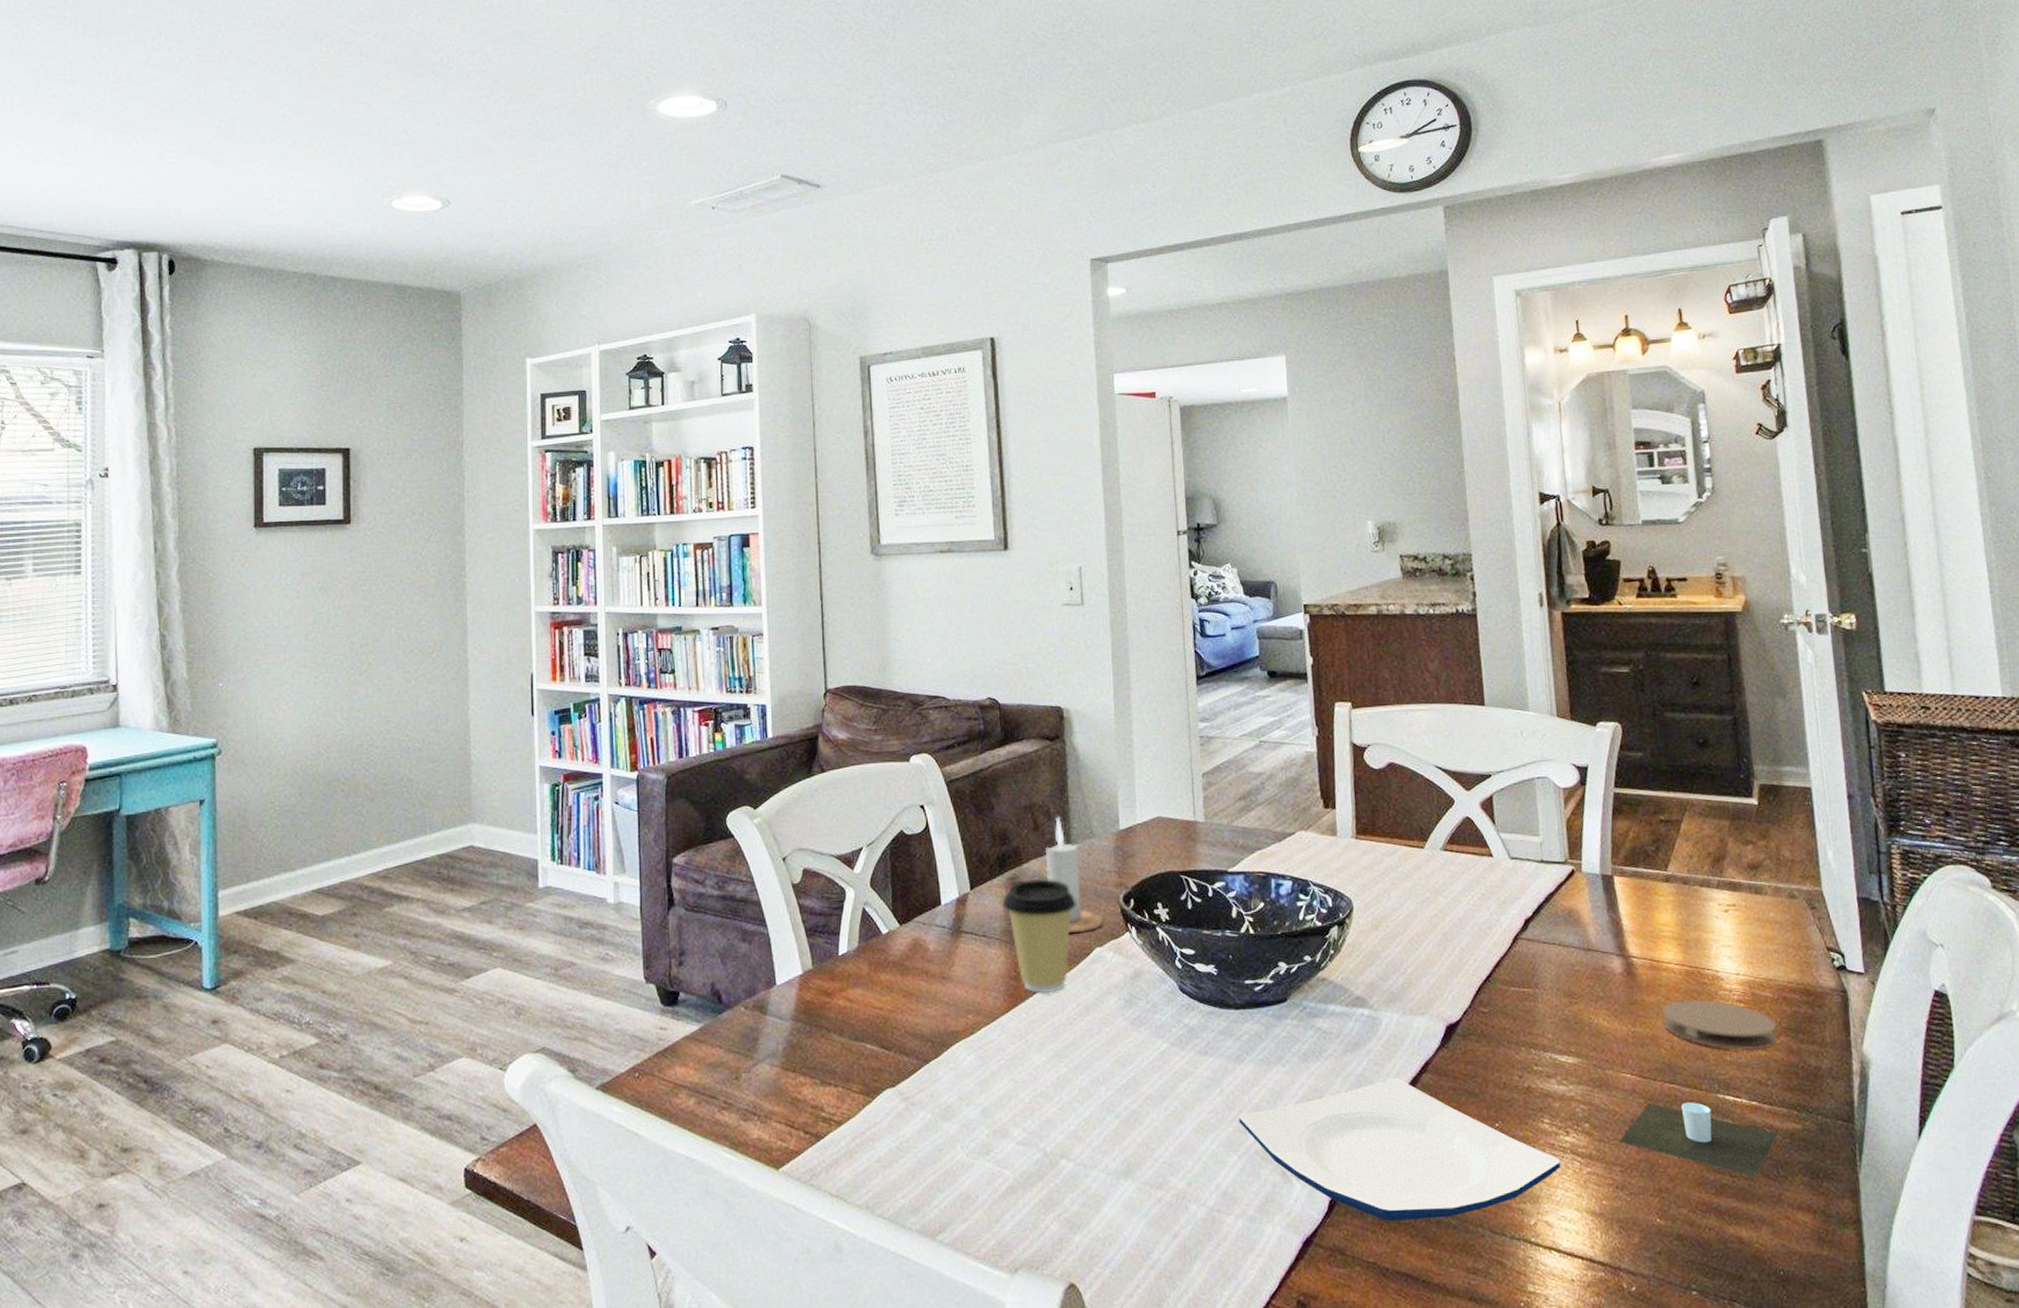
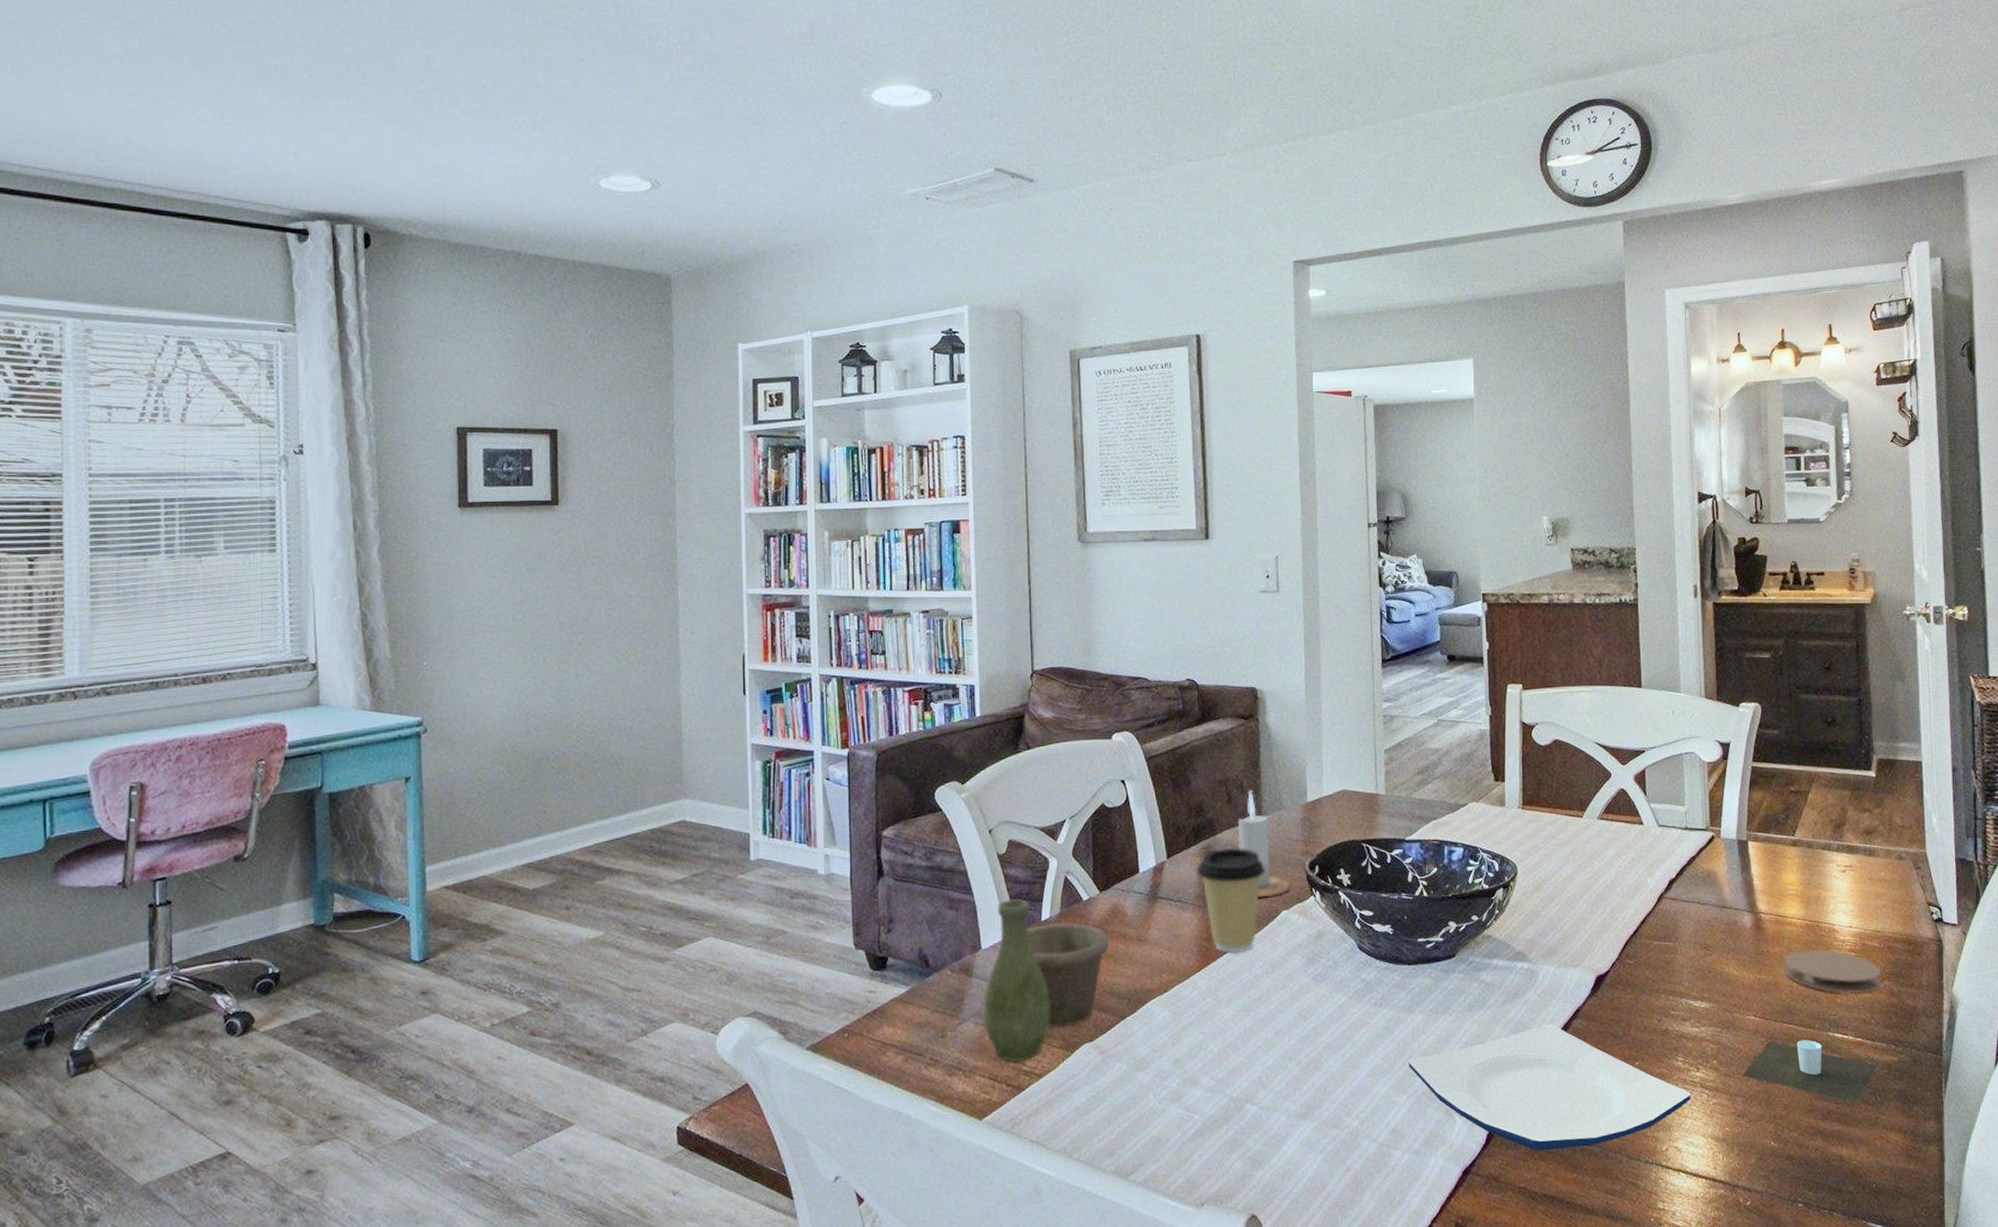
vase: none [779,930,911,1107] -> present [984,898,1110,1062]

